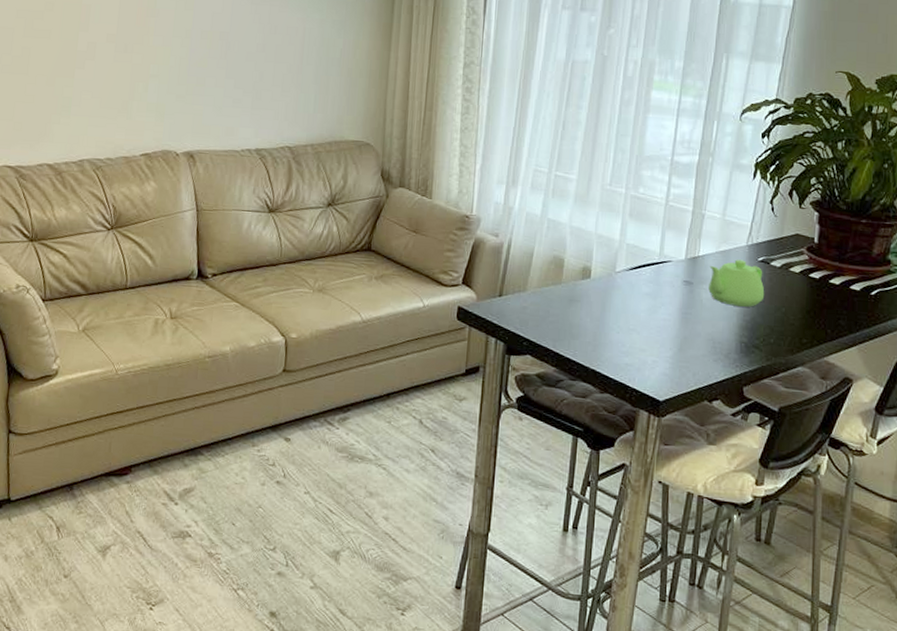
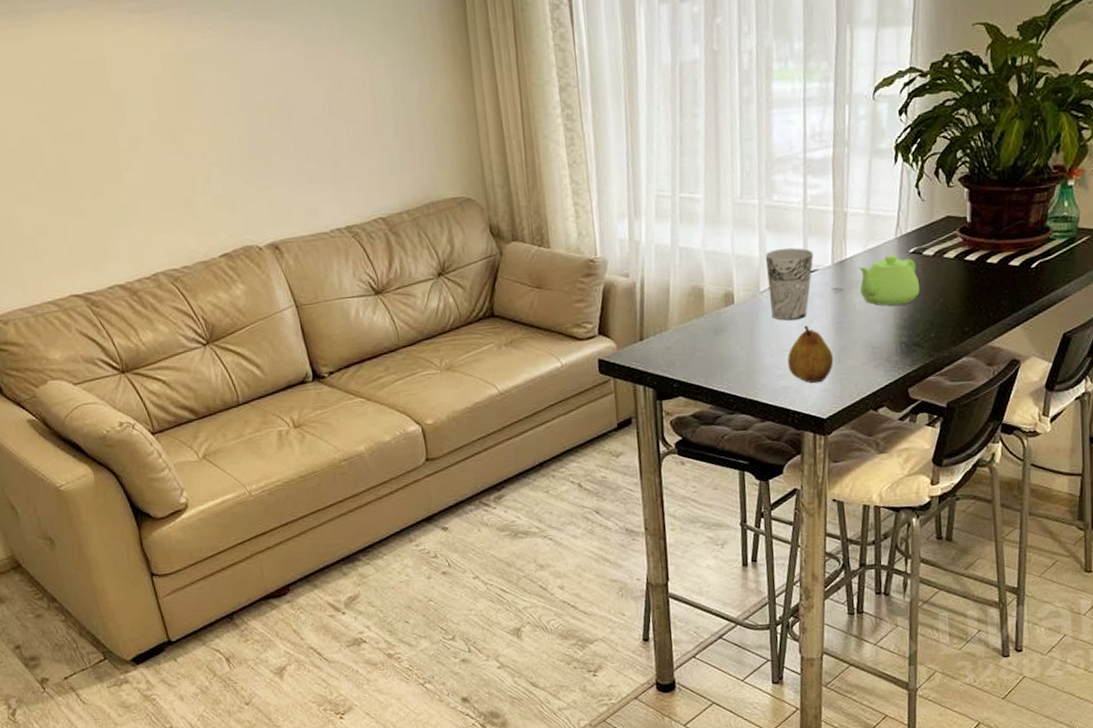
cup: none [623,236,670,303] -> present [765,247,814,321]
fruit: none [633,310,676,365] -> present [787,325,834,383]

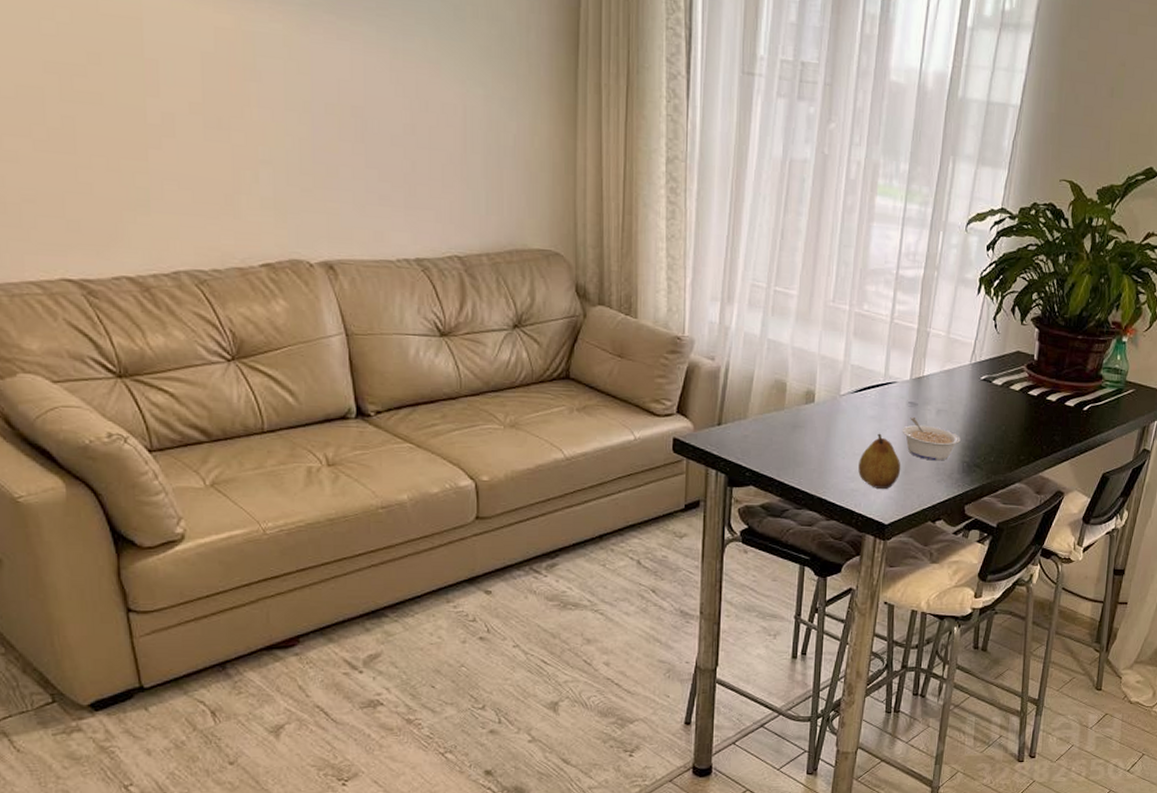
cup: present [765,247,814,321] -> none [848,356,895,426]
legume: none [829,302,895,346] -> present [902,416,961,461]
teapot: present [859,254,920,306] -> none [933,378,987,427]

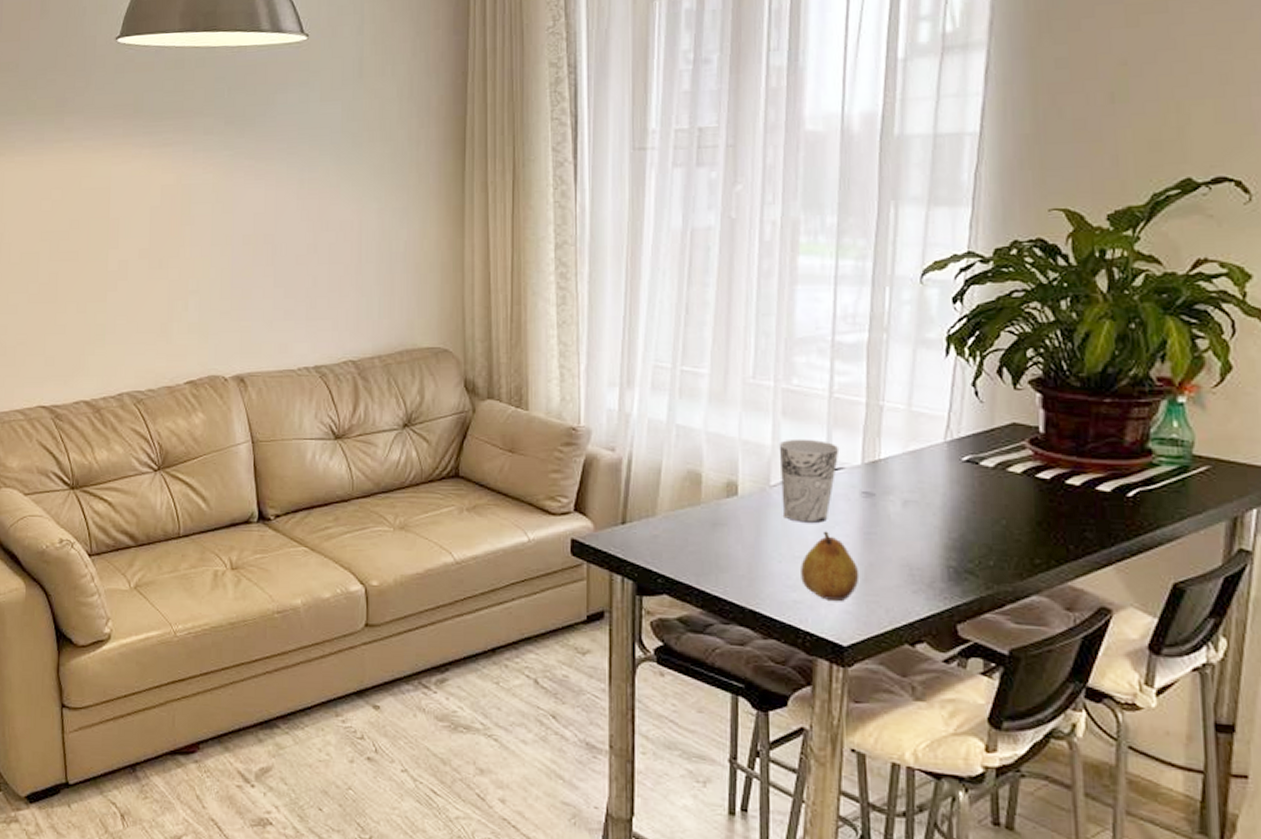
cup: none [848,356,895,426] -> present [779,438,840,523]
legume: present [902,416,961,461] -> none [856,509,941,566]

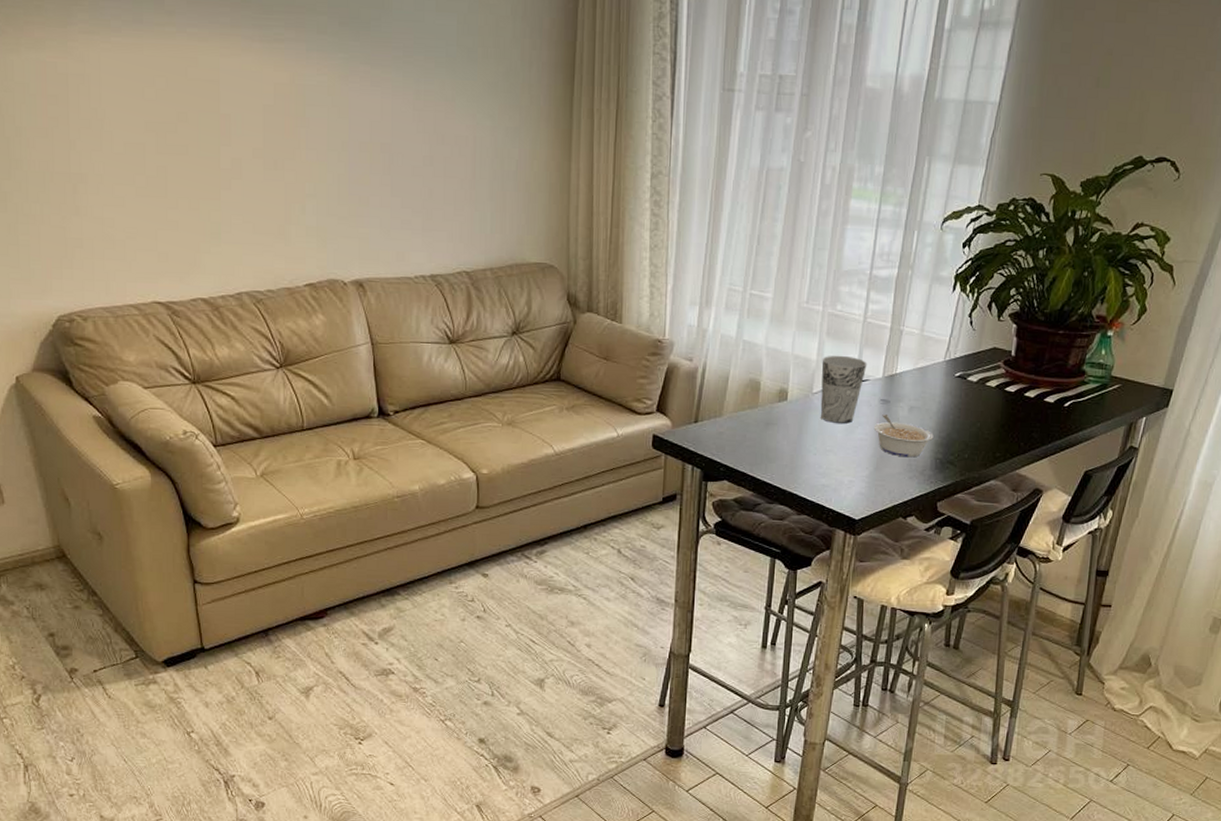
fruit: present [801,531,860,601] -> none [829,430,873,485]
legume: none [856,509,941,566] -> present [873,413,934,458]

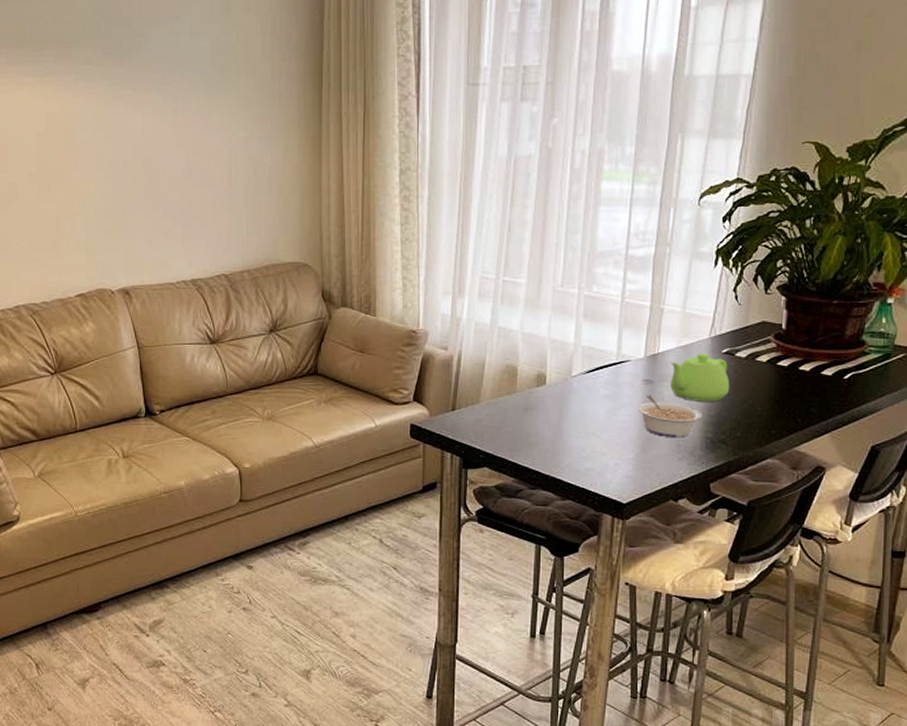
cup: present [820,355,868,423] -> none [580,337,628,405]
teapot: none [905,376,961,424] -> present [670,353,730,402]

